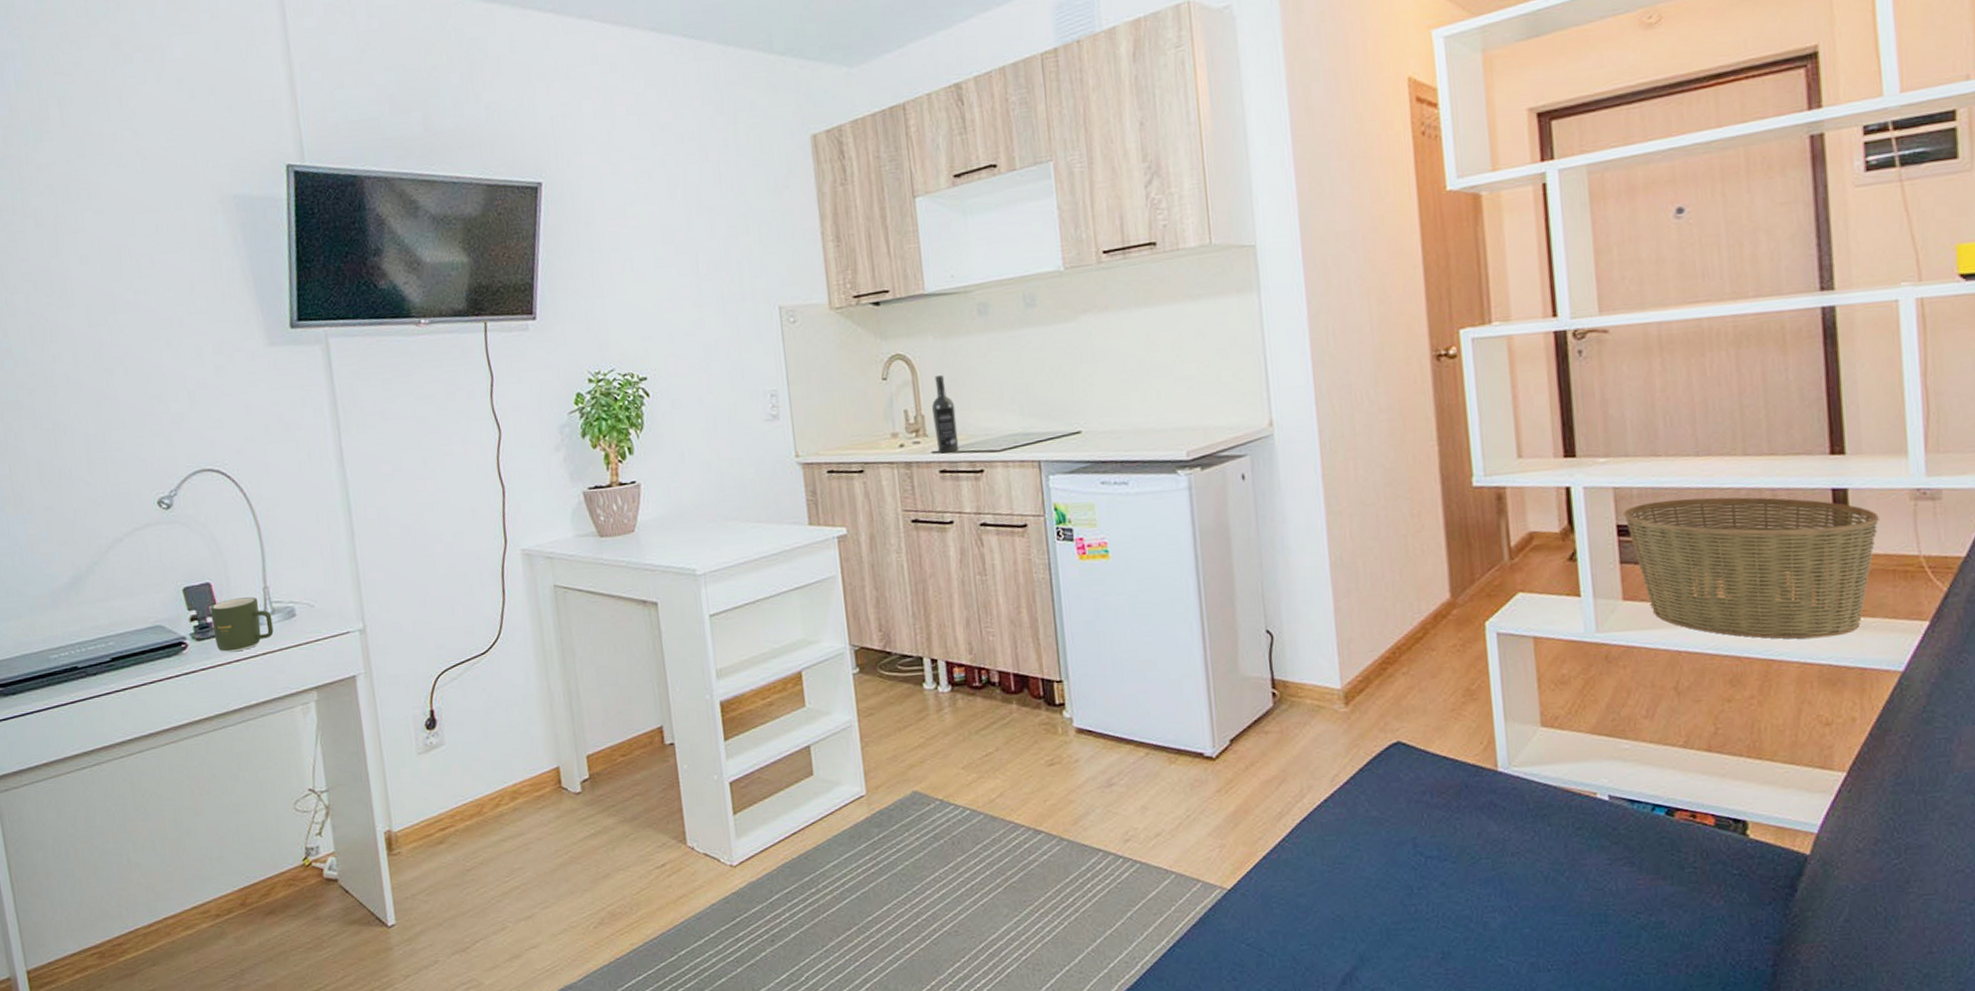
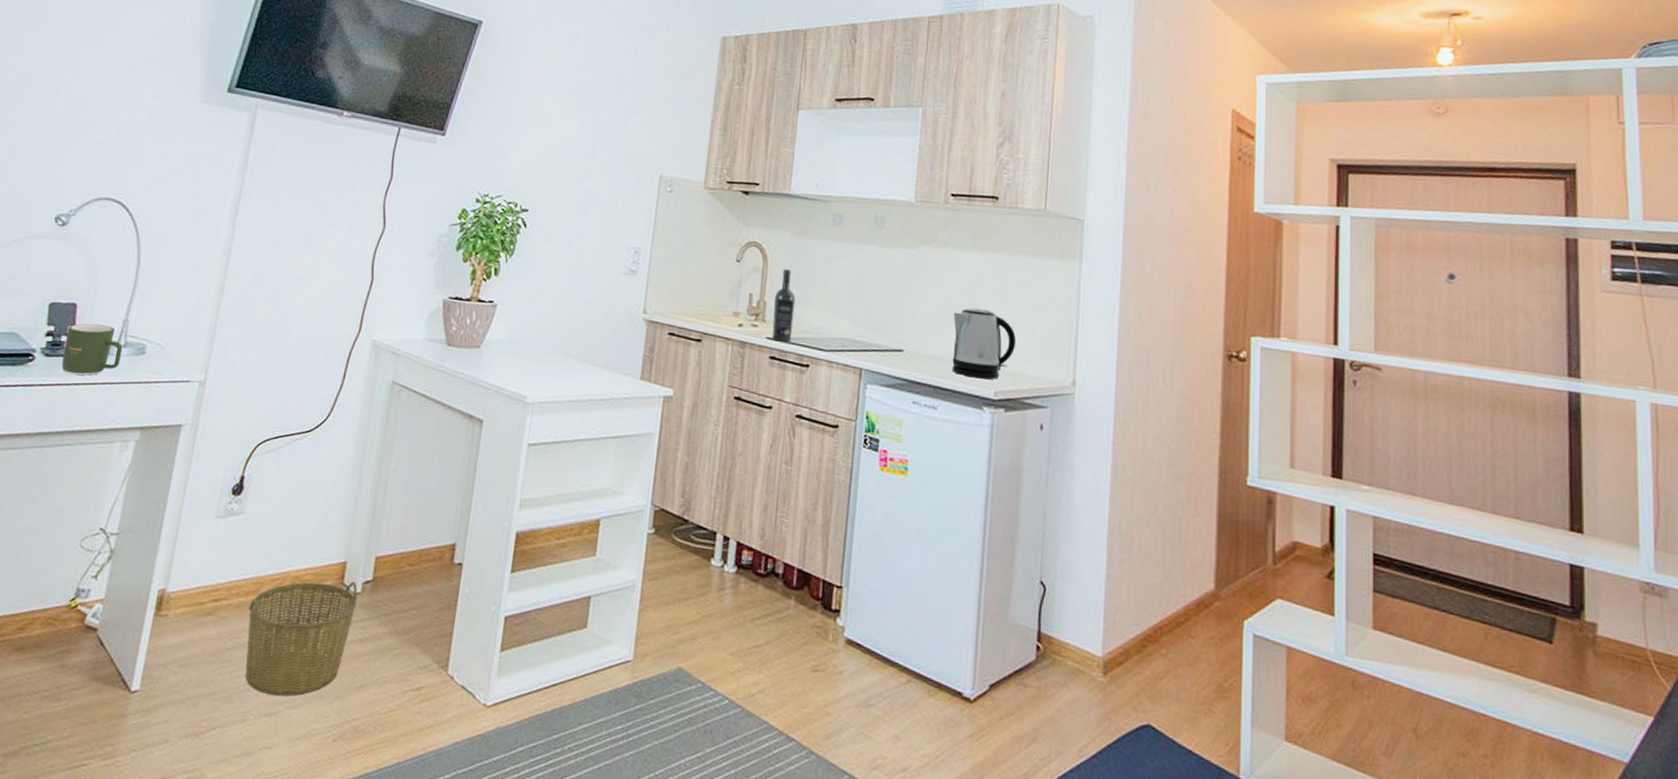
basket: none [476,783,582,901] -> present [245,581,358,696]
kettle: none [1128,368,1202,443] -> present [952,308,1017,380]
basket: present [1624,497,1879,639] -> none [1381,538,1611,713]

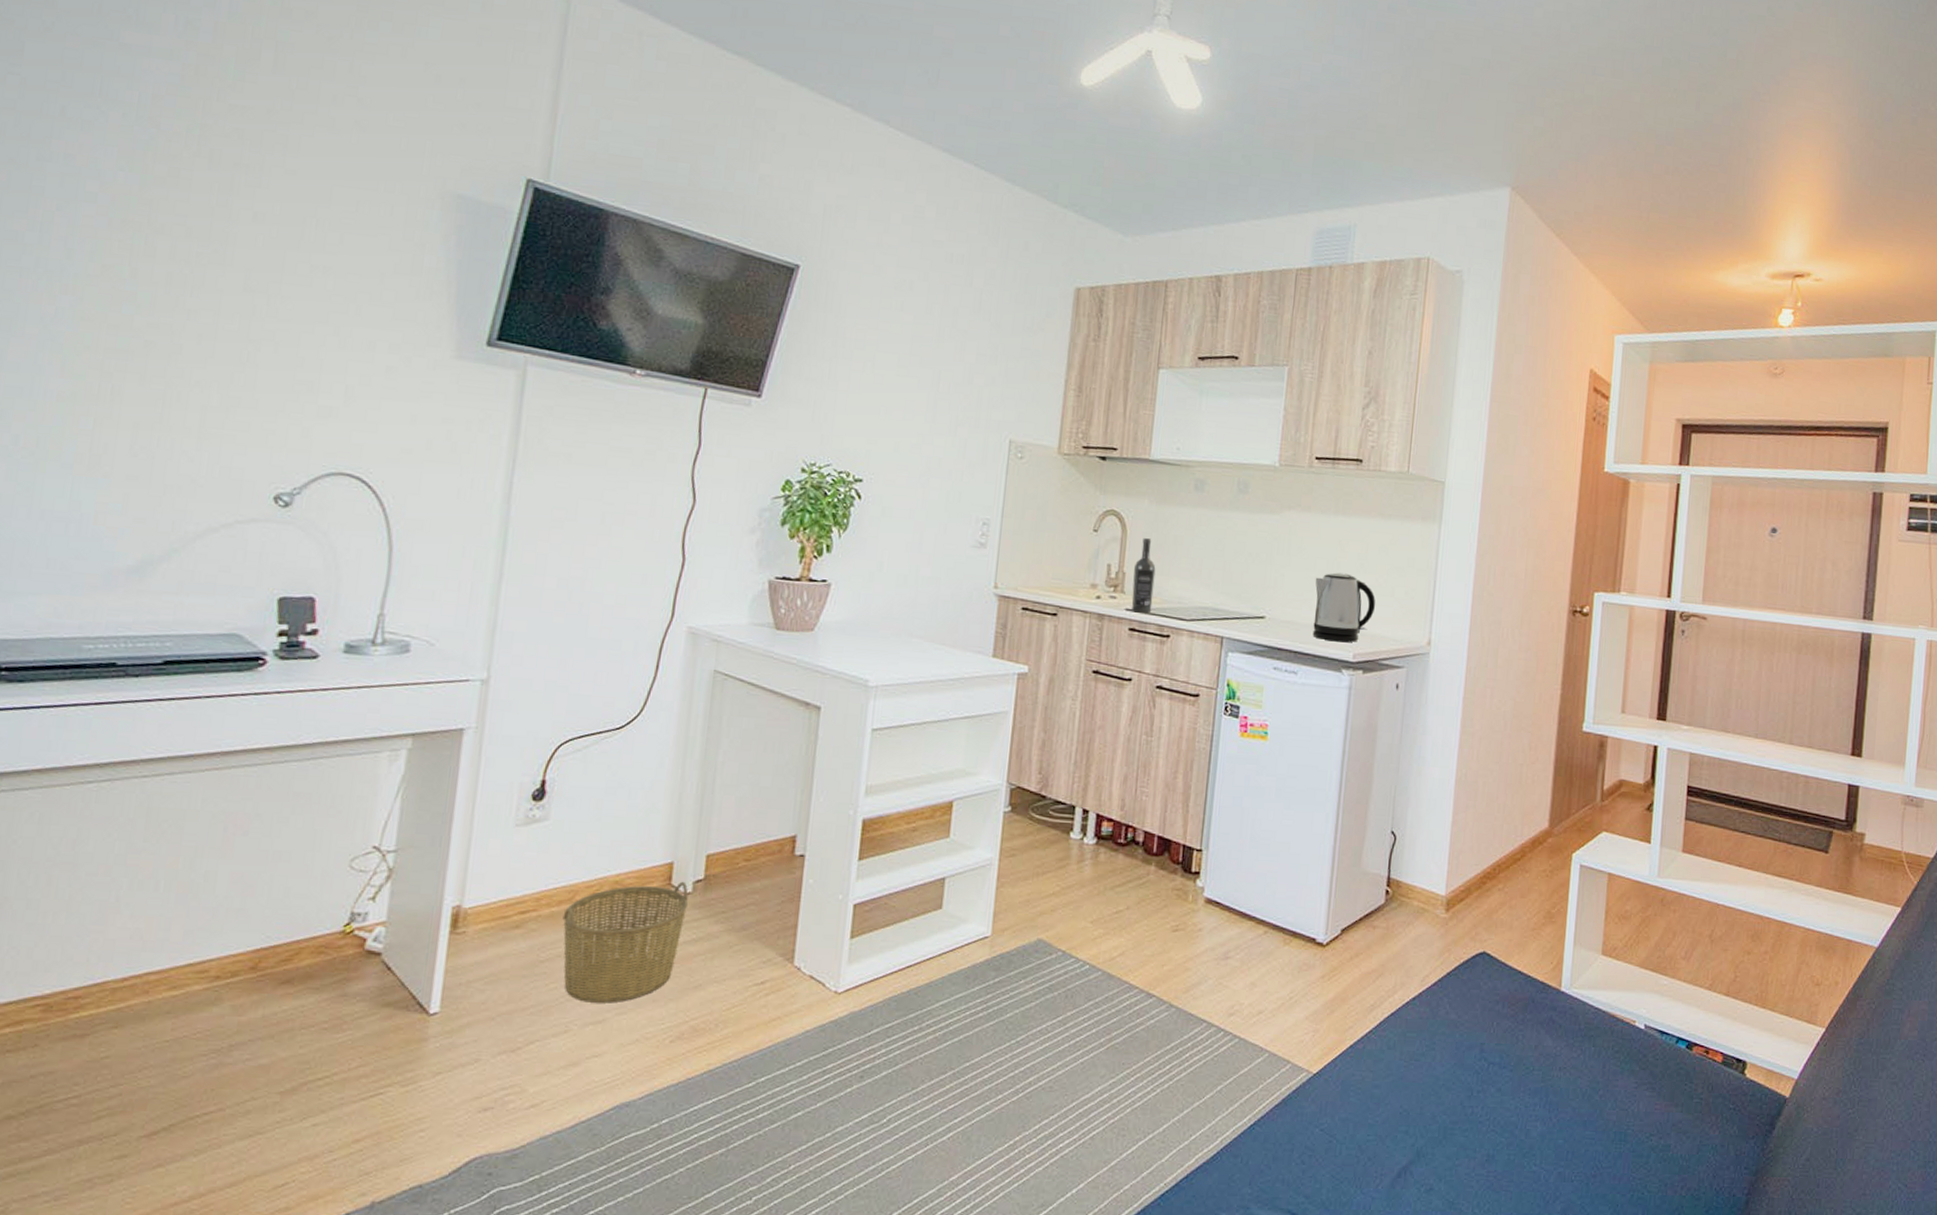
mug: present [61,323,123,376] -> none [303,620,380,680]

